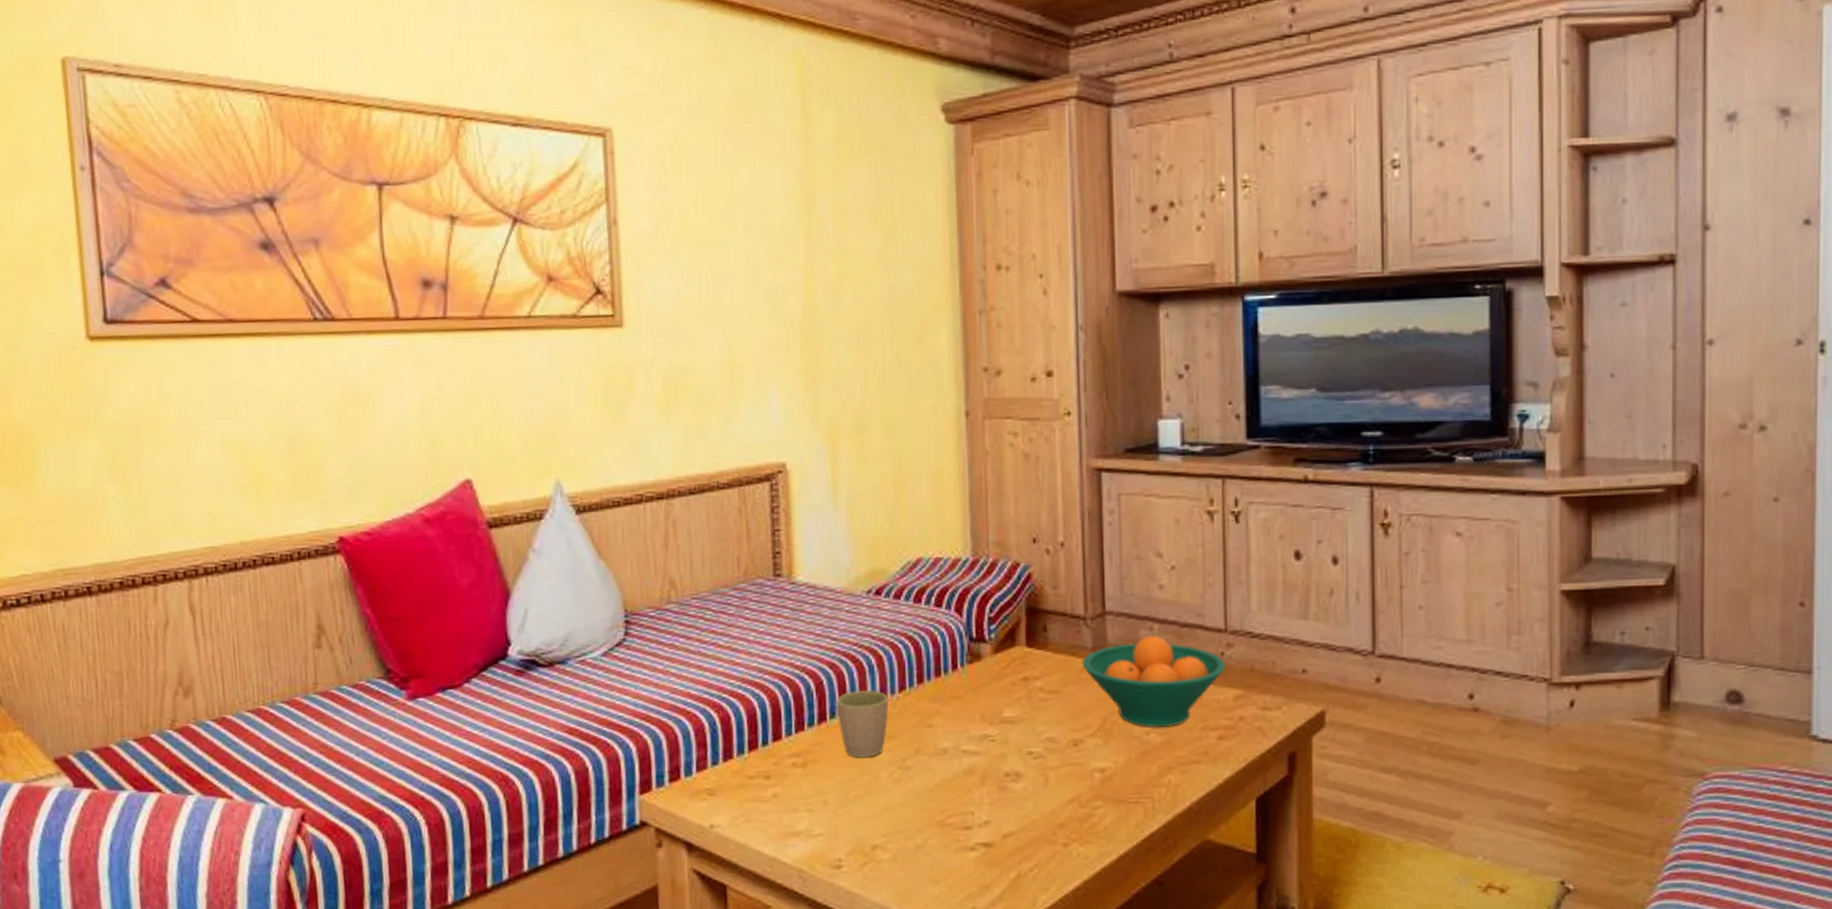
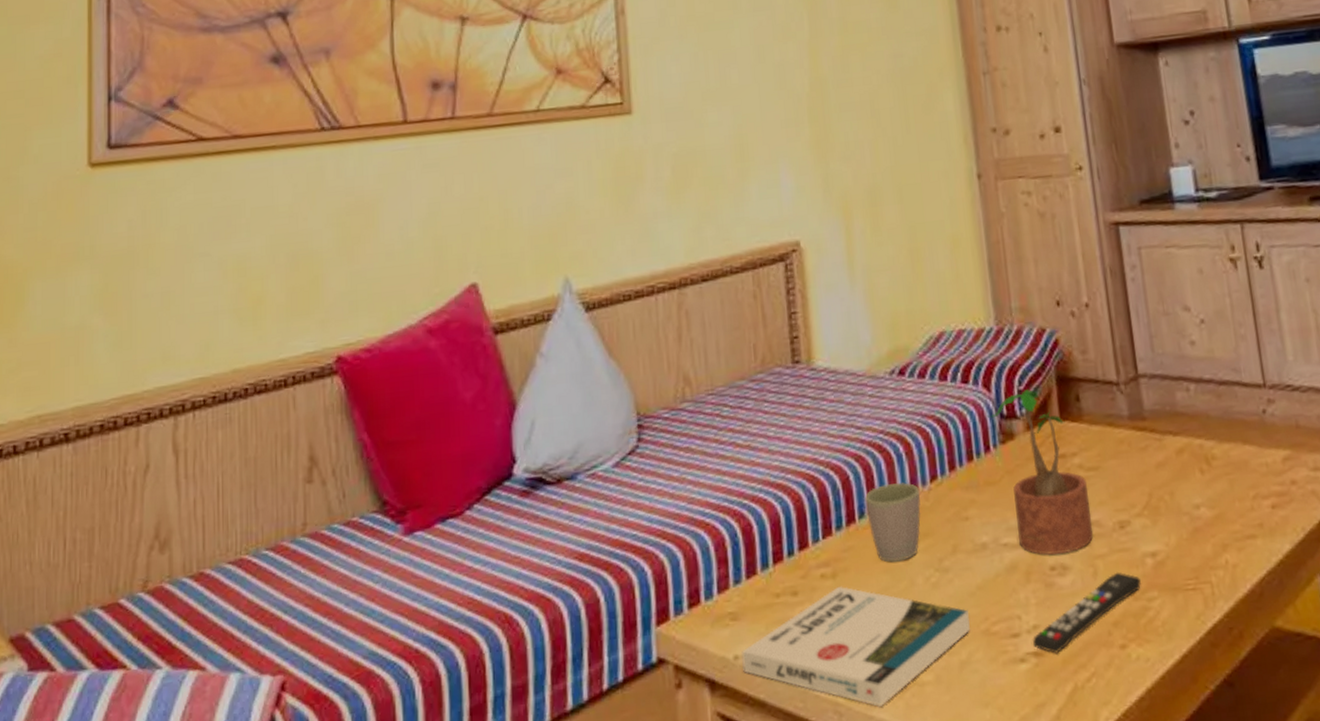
book: none [717,774,927,877] -> present [742,585,970,708]
potted plant: none [956,616,1048,763] -> present [986,388,1094,555]
remote control: none [983,782,1088,846] -> present [1033,572,1141,653]
fruit bowl: present [1081,635,1226,728] -> none [1119,396,1270,501]

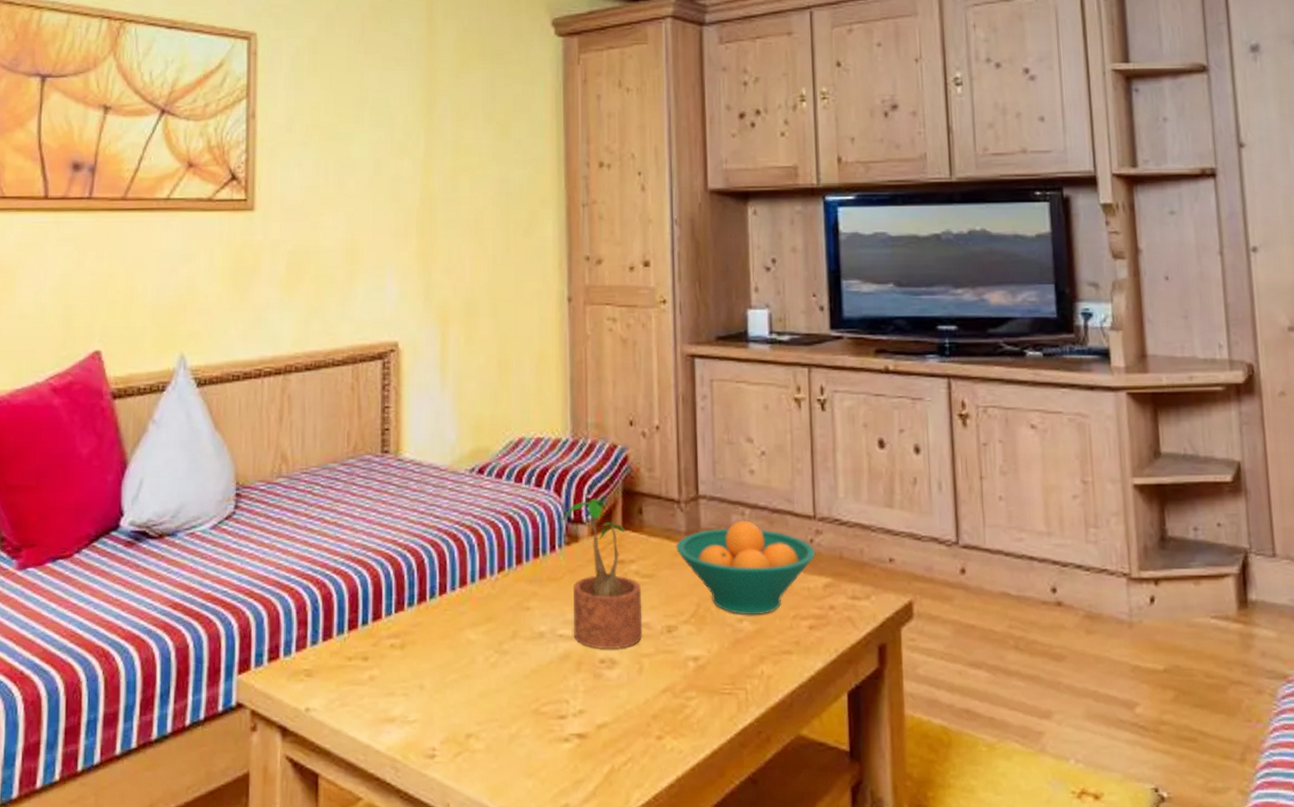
book: present [742,585,970,708] -> none [313,656,521,768]
mug: present [864,482,921,562] -> none [436,569,488,640]
remote control: present [1033,572,1141,653] -> none [578,671,681,737]
fruit bowl: none [1119,396,1270,501] -> present [676,520,816,616]

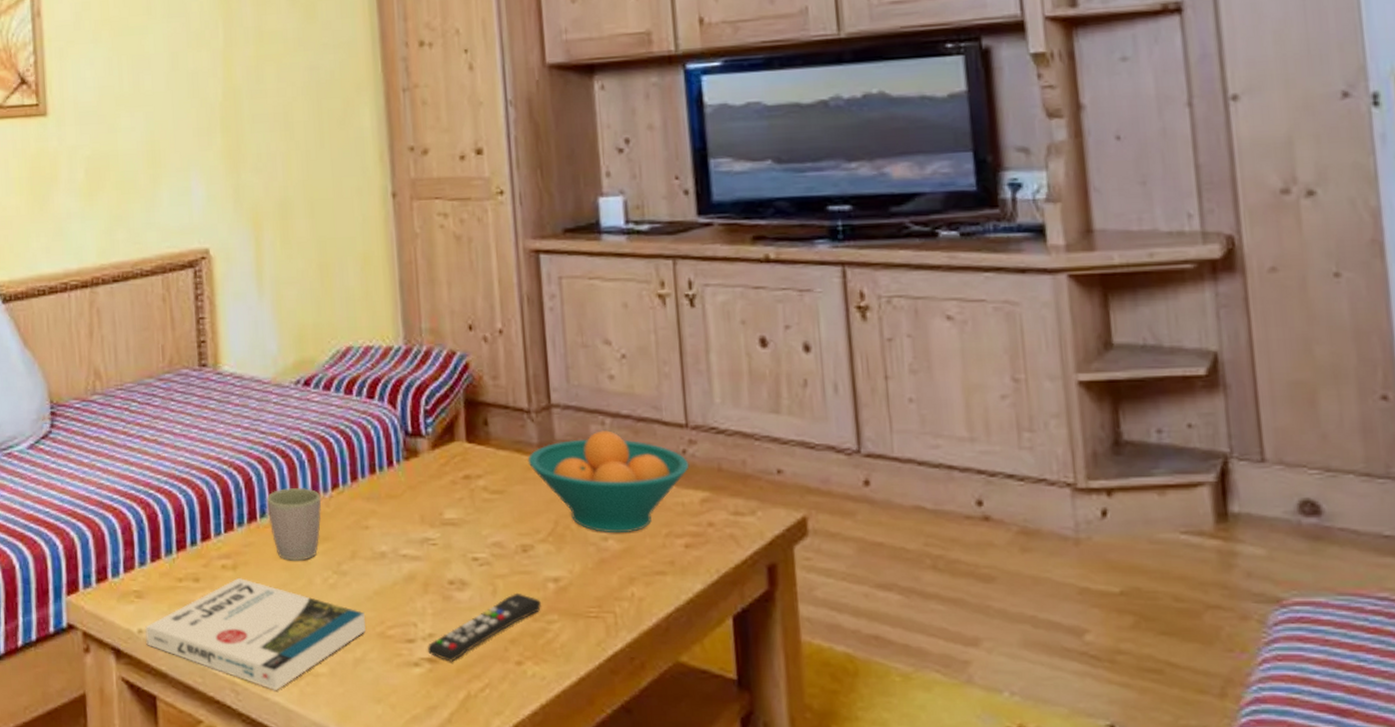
book: none [313,656,521,768] -> present [145,577,366,691]
mug: none [436,569,488,640] -> present [266,487,322,561]
potted plant: present [555,497,643,649] -> none [391,409,495,569]
remote control: none [578,671,681,737] -> present [428,592,541,662]

